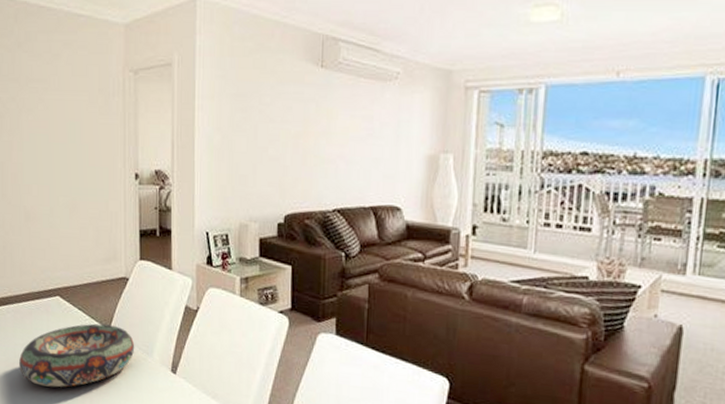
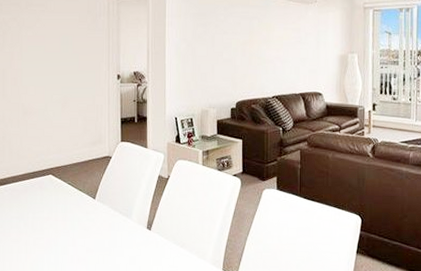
decorative bowl: present [19,323,135,388] -> none [15,195,117,250]

